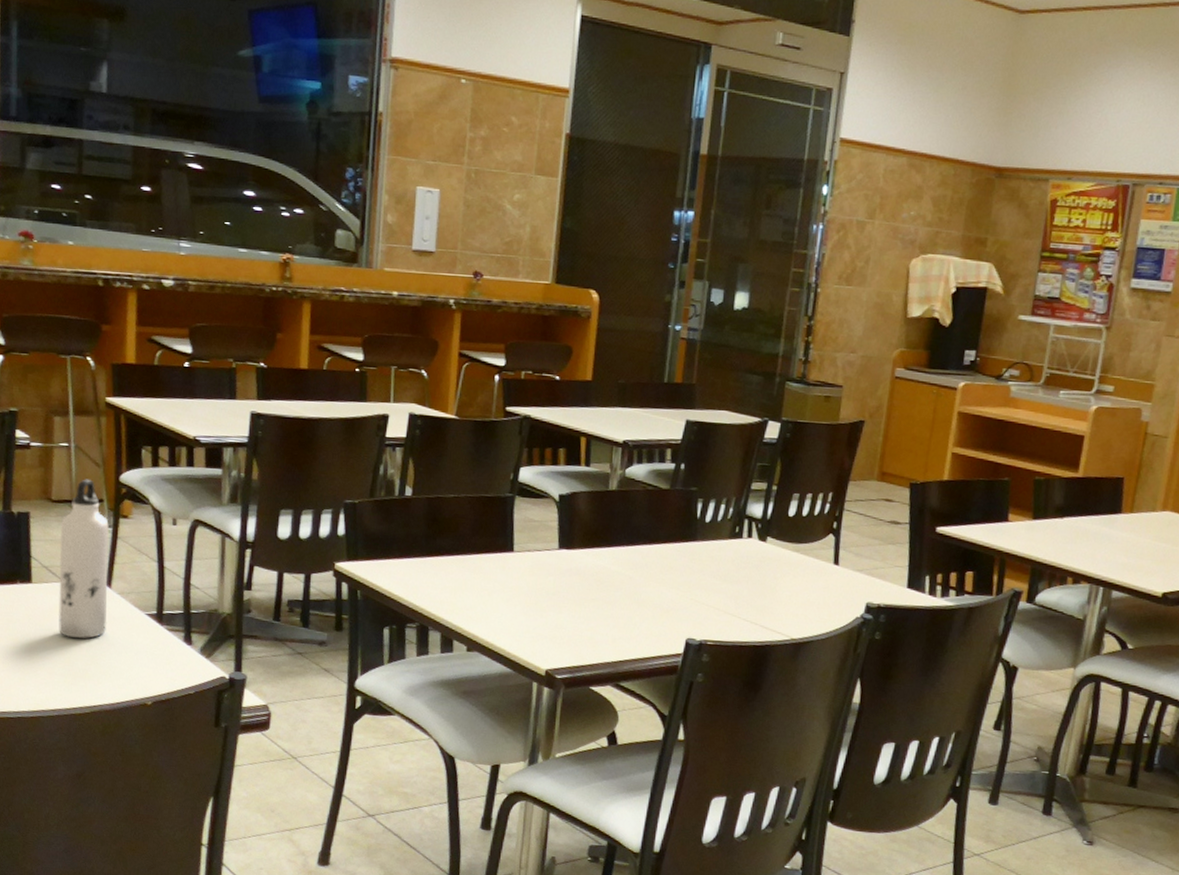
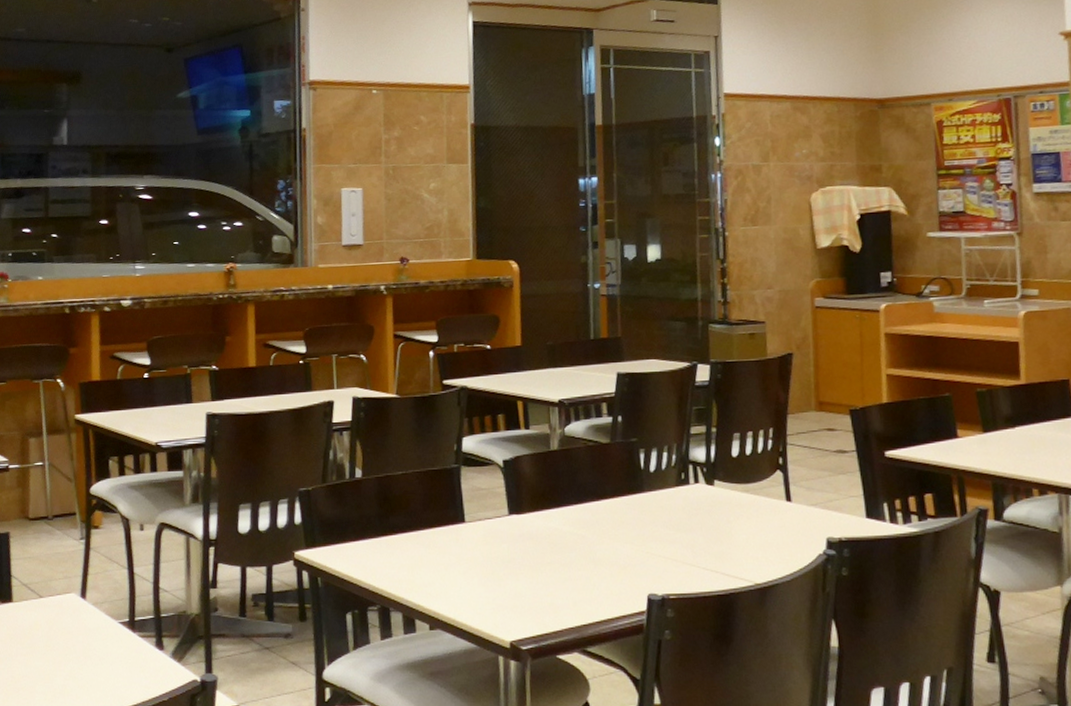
water bottle: present [59,479,110,639] -> none [37,494,83,653]

